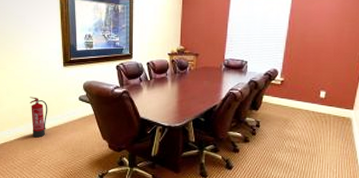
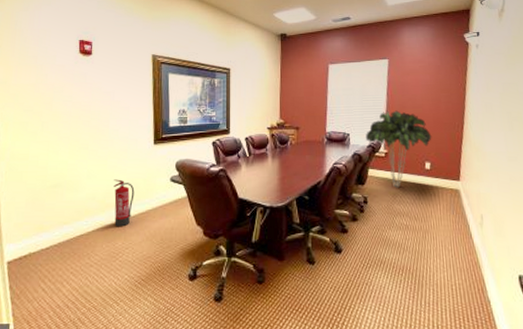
indoor plant: none [263,39,330,114] -> present [366,110,432,188]

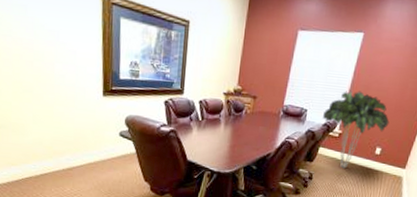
fire extinguisher: present [114,179,135,227] -> none [61,127,83,175]

